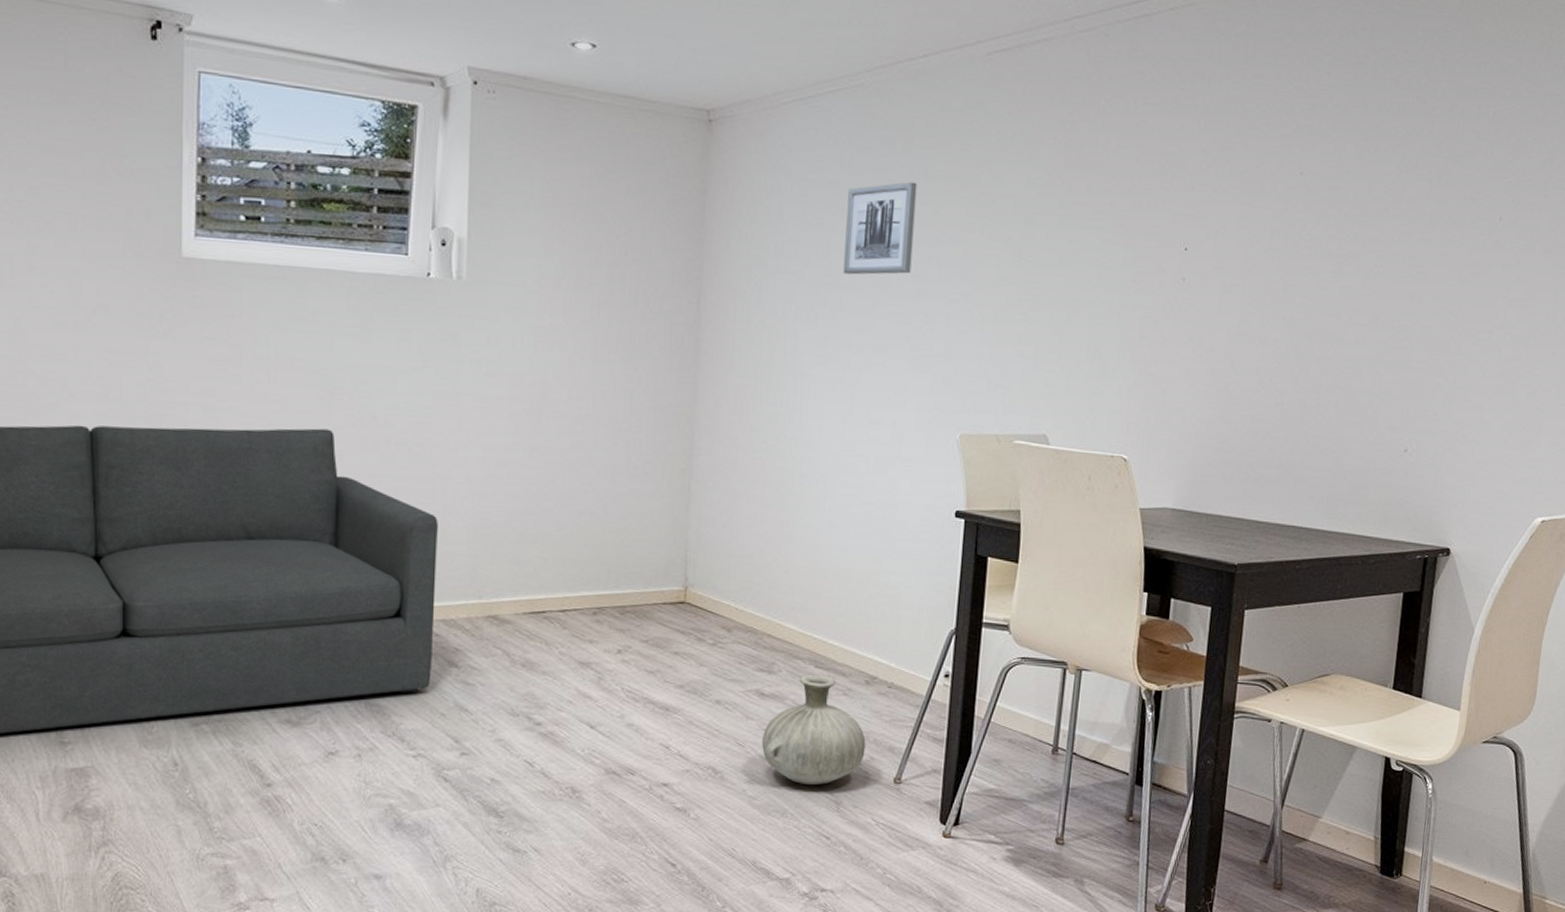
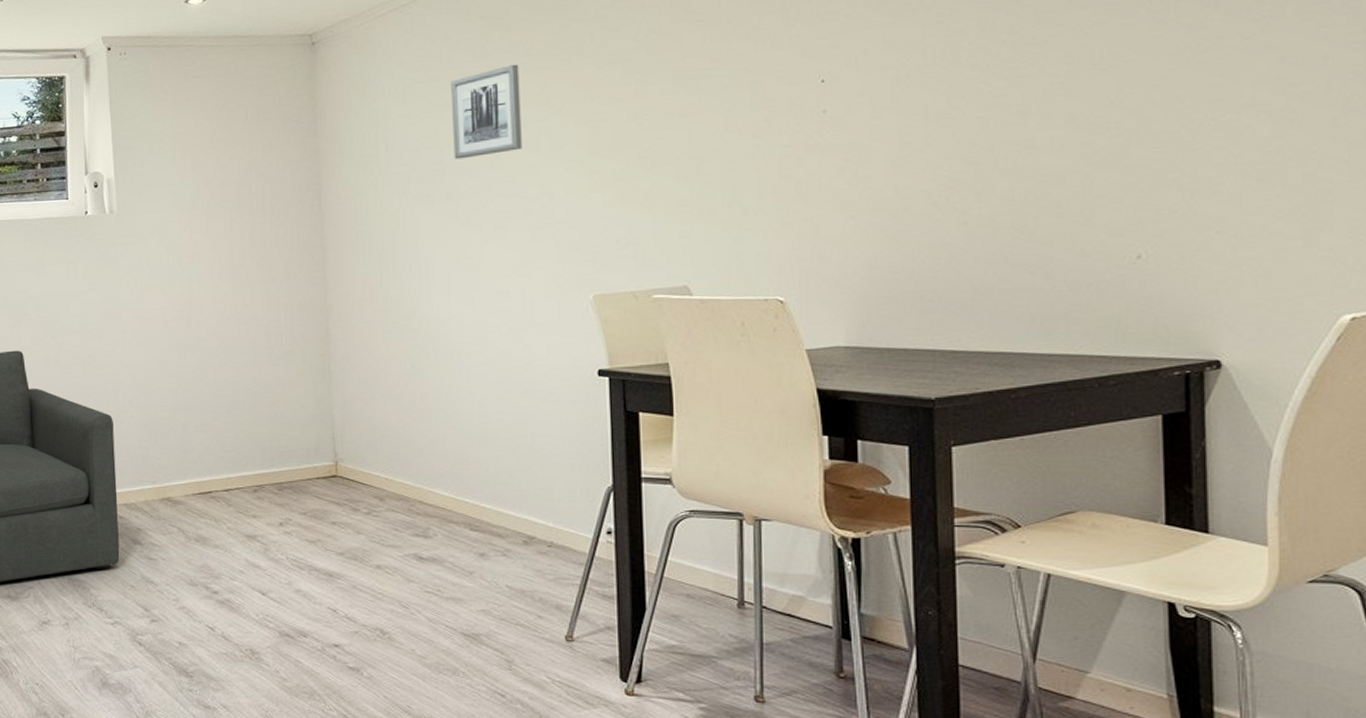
vase: present [762,674,866,786] -> none [425,537,532,645]

